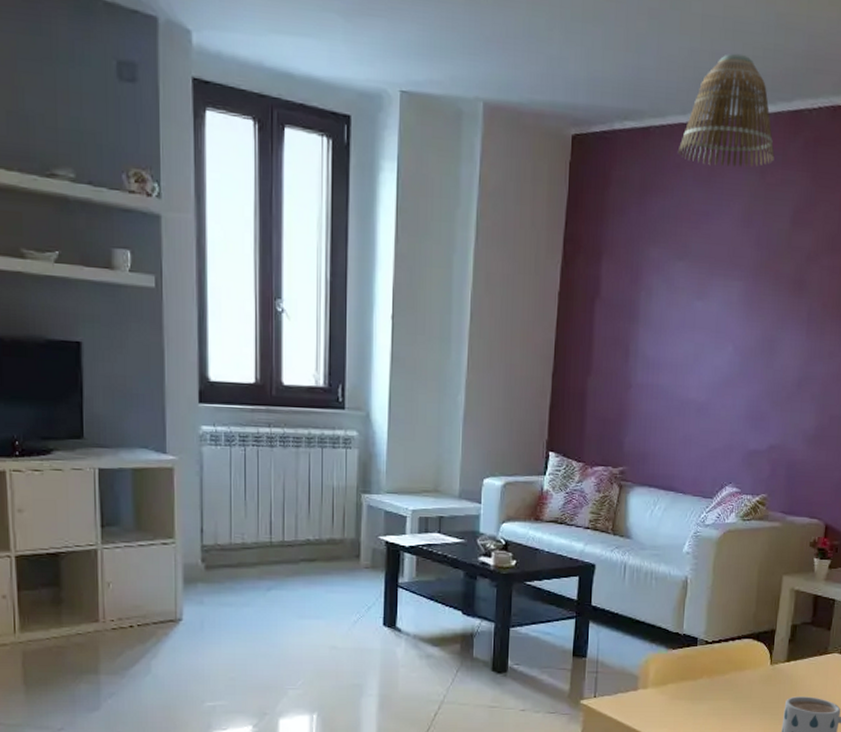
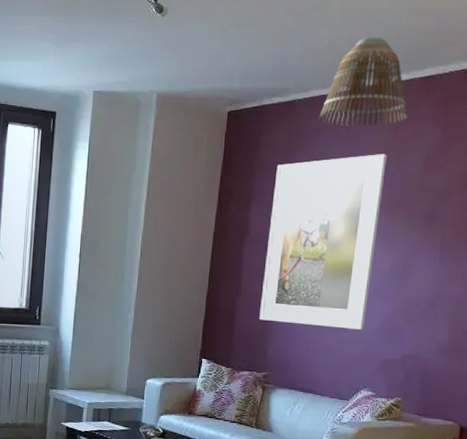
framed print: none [614,203,753,416] -> present [259,154,388,330]

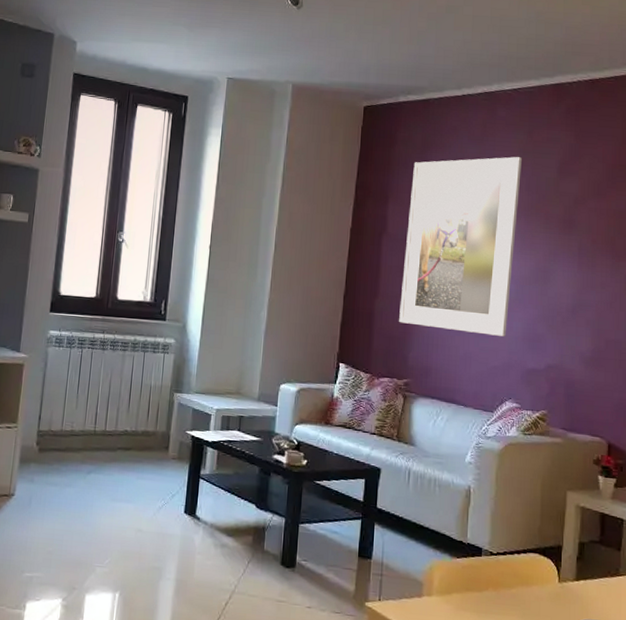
lamp shade: present [318,37,408,126] -> none [453,42,540,129]

